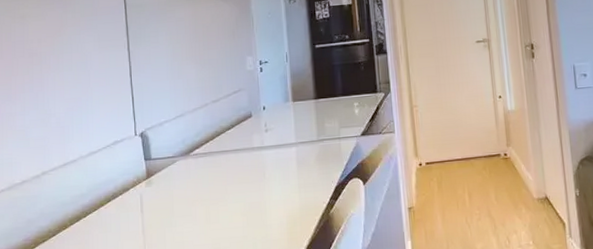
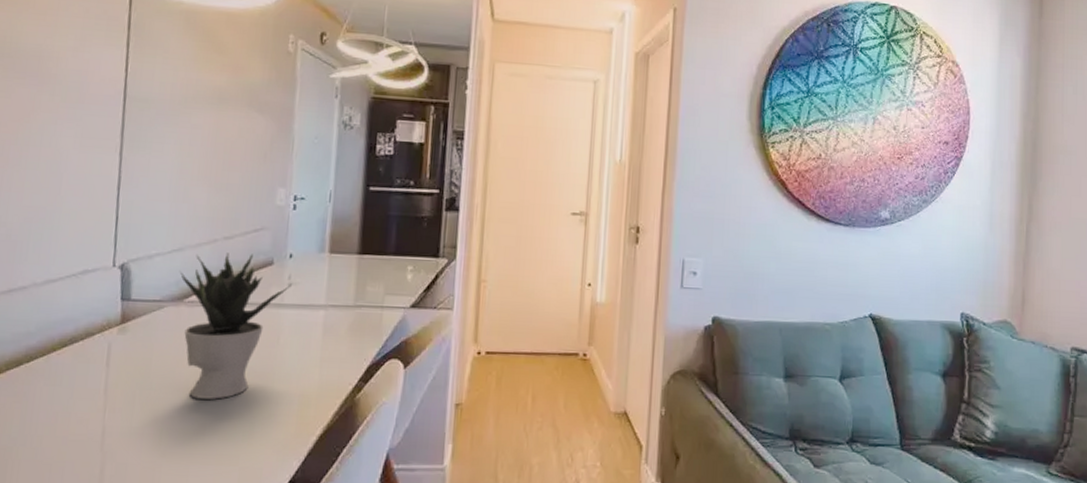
potted plant: none [184,111,268,229] -> present [180,252,292,400]

